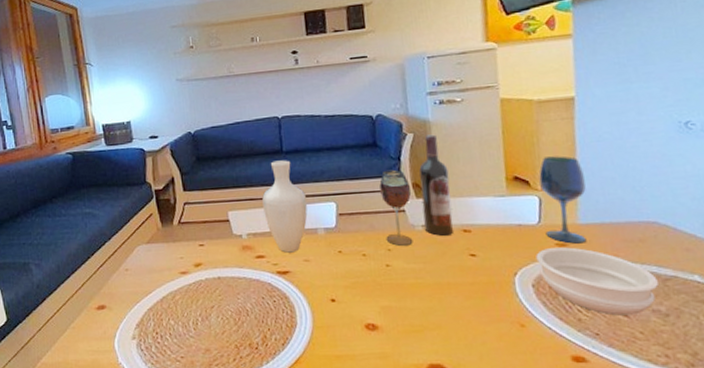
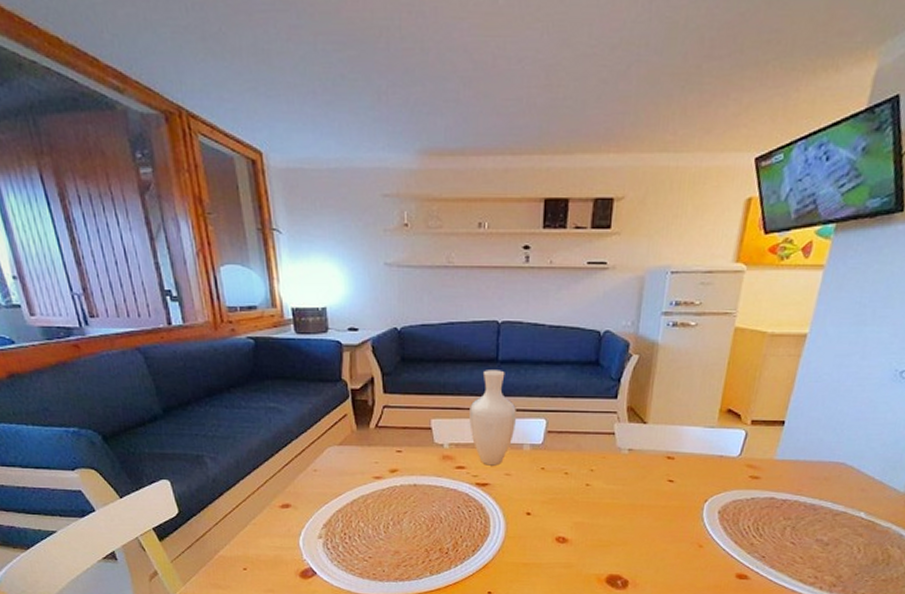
wineglass: present [379,169,413,247] -> none [591,391,624,468]
wine bottle: present [419,134,454,236] -> none [629,358,666,461]
bowl: present [536,247,660,316] -> none [728,480,830,543]
wineglass: present [539,156,587,244] -> none [743,392,795,477]

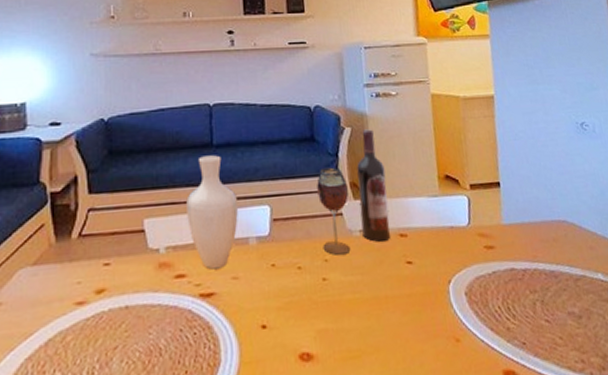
wineglass: none [591,391,624,468] -> present [317,167,351,256]
wine bottle: none [629,358,666,461] -> present [357,129,390,242]

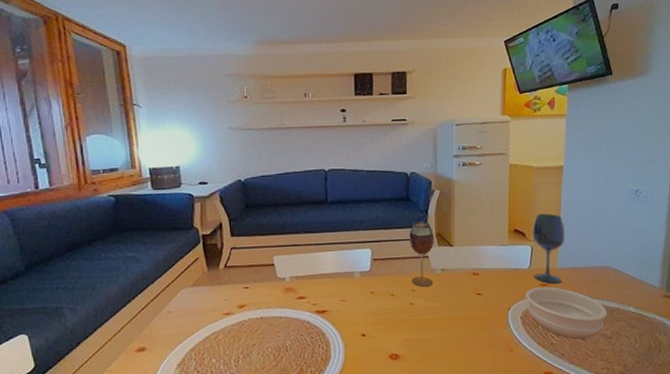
vase: present [186,155,239,270] -> none [306,210,347,294]
wine bottle: present [357,129,390,242] -> none [442,192,466,278]
wineglass: none [467,154,511,246] -> present [533,213,566,284]
bowl: none [467,249,572,322] -> present [525,287,608,340]

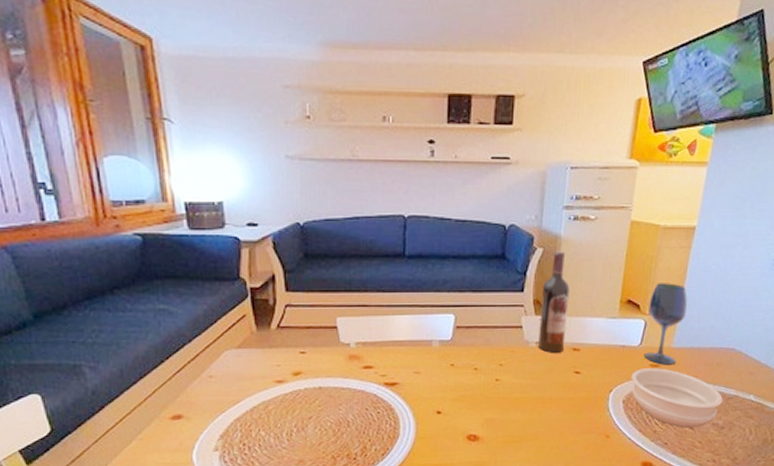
wineglass: present [409,221,434,288] -> none [499,284,531,362]
wine bottle: none [442,192,466,278] -> present [537,251,570,353]

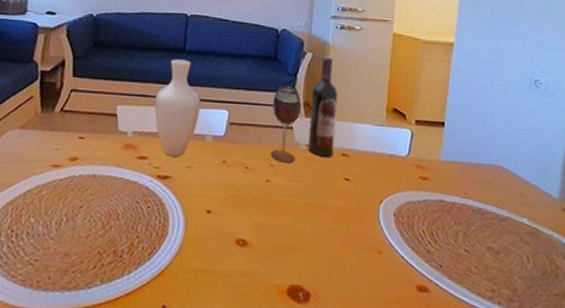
vase: none [377,265,426,364] -> present [154,59,201,157]
wineglass: none [499,284,531,362] -> present [270,85,301,164]
bowl: present [631,368,724,428] -> none [401,180,497,250]
wineglass: present [643,283,688,365] -> none [412,94,452,179]

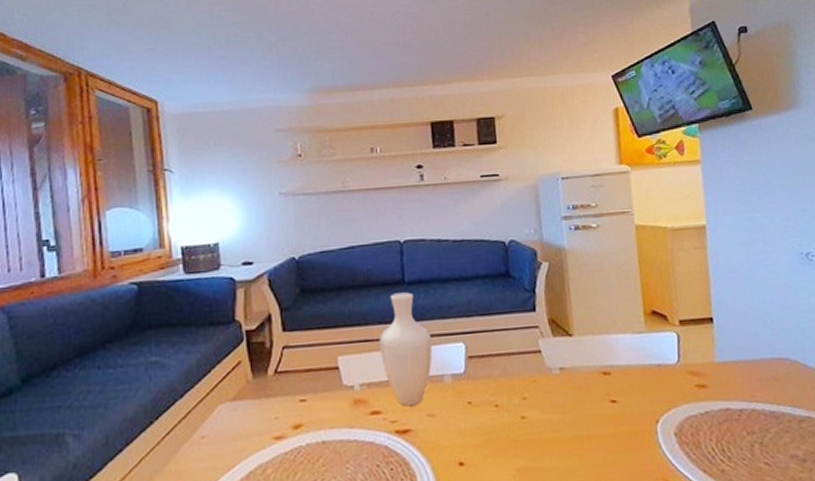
wineglass: present [270,85,301,164] -> none [513,303,550,394]
wine bottle: present [307,56,338,157] -> none [555,263,592,380]

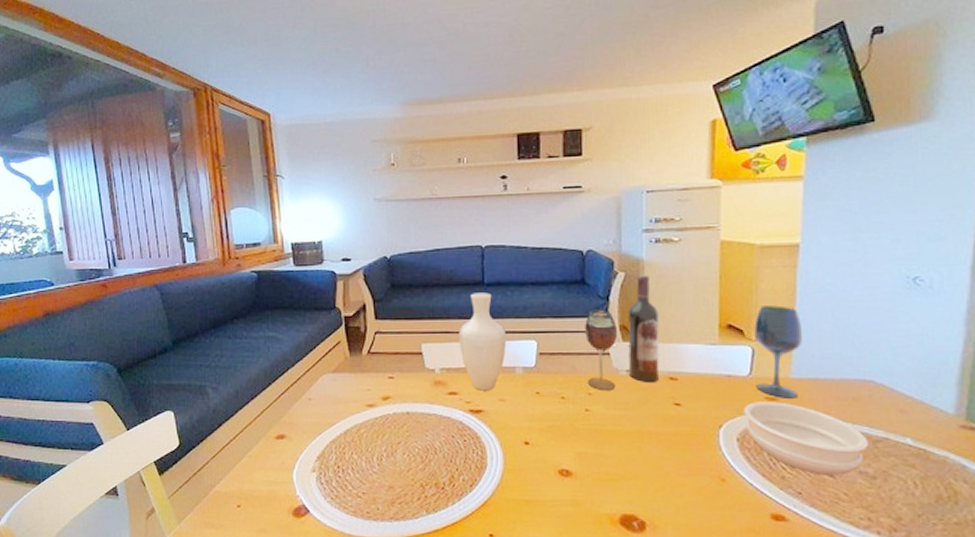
wineglass: none [513,303,550,394] -> present [585,309,617,392]
wine bottle: none [555,263,592,380] -> present [628,274,660,382]
wineglass: none [676,288,725,385] -> present [754,305,804,399]
bowl: none [677,388,795,464] -> present [743,402,870,475]

